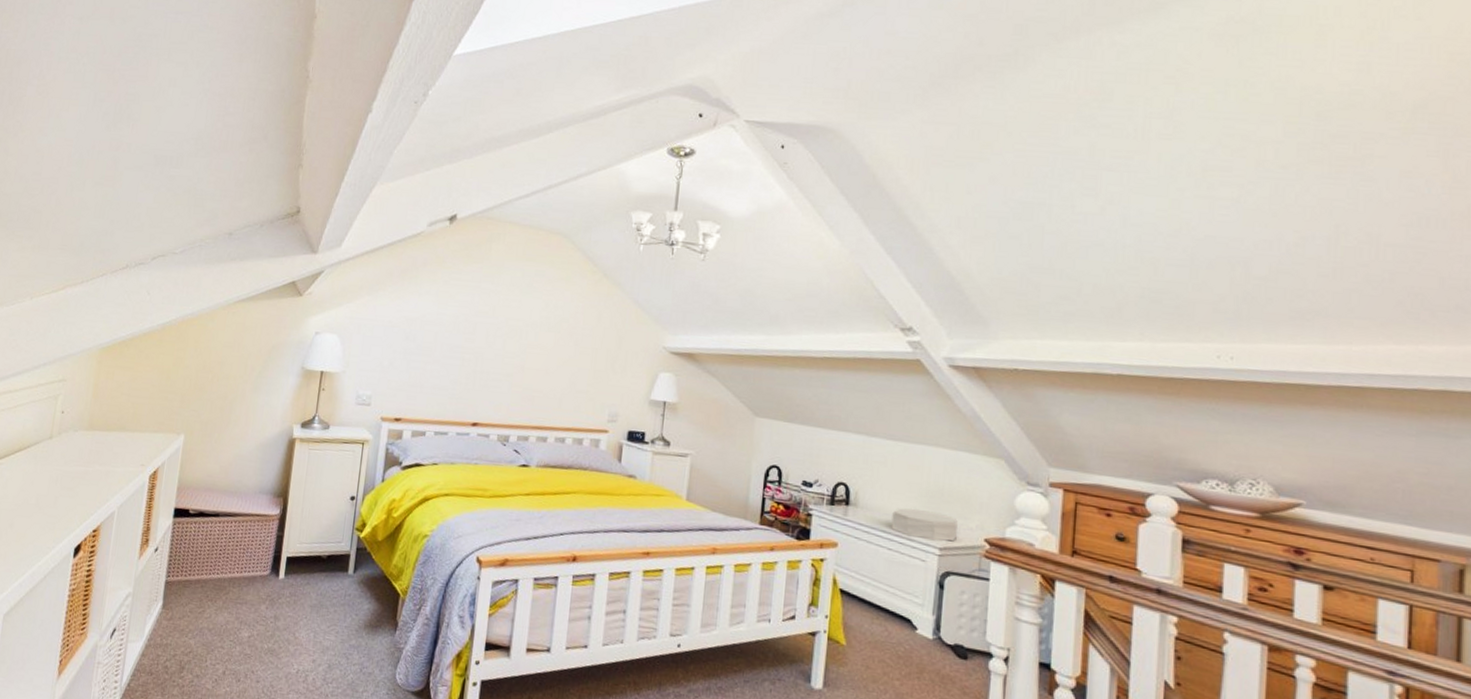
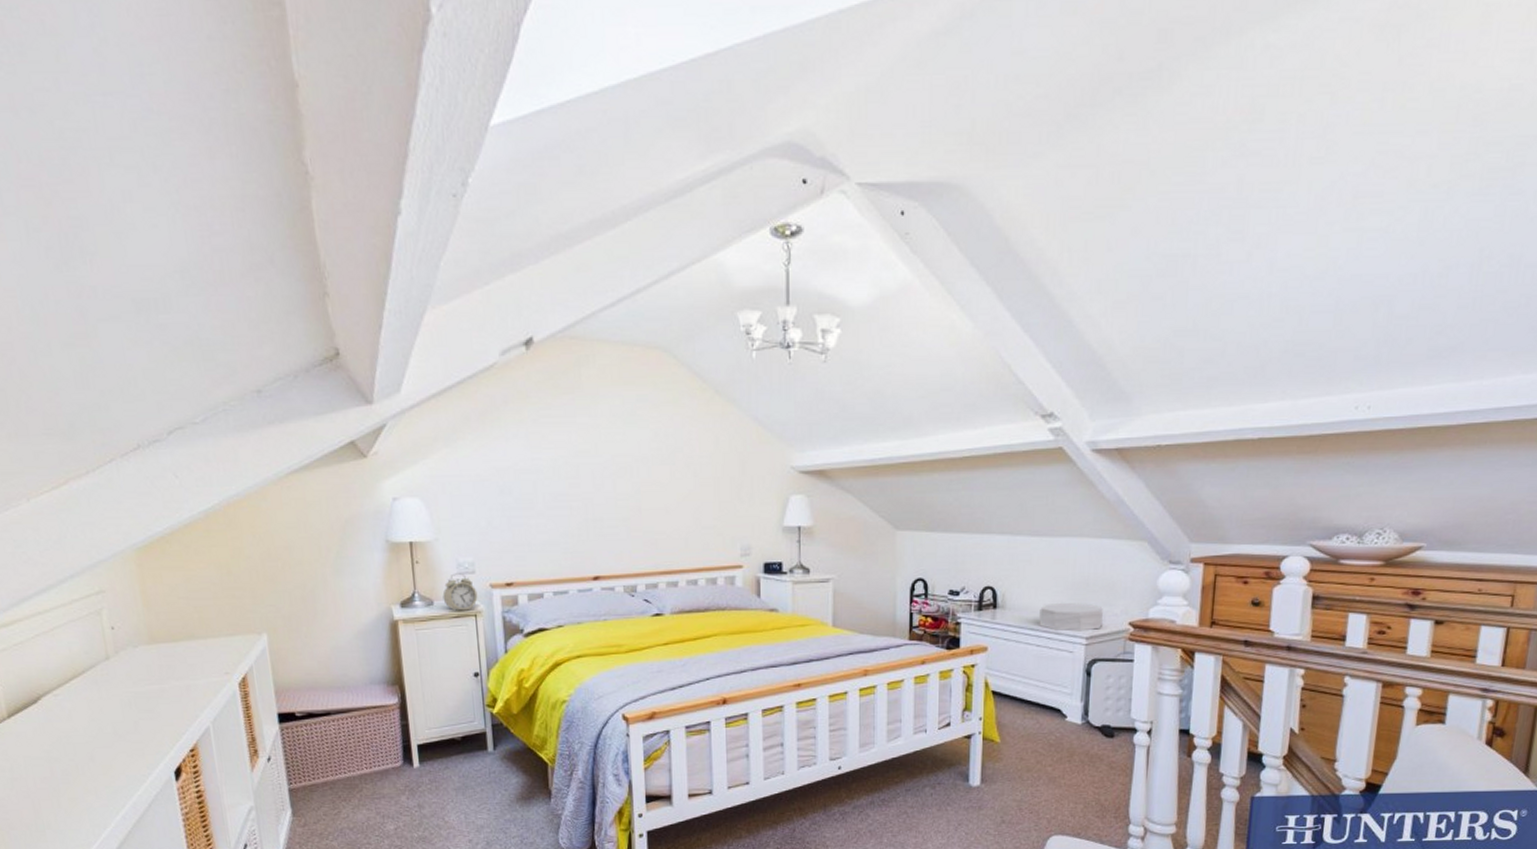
alarm clock: none [338,403,369,439] -> present [442,573,478,612]

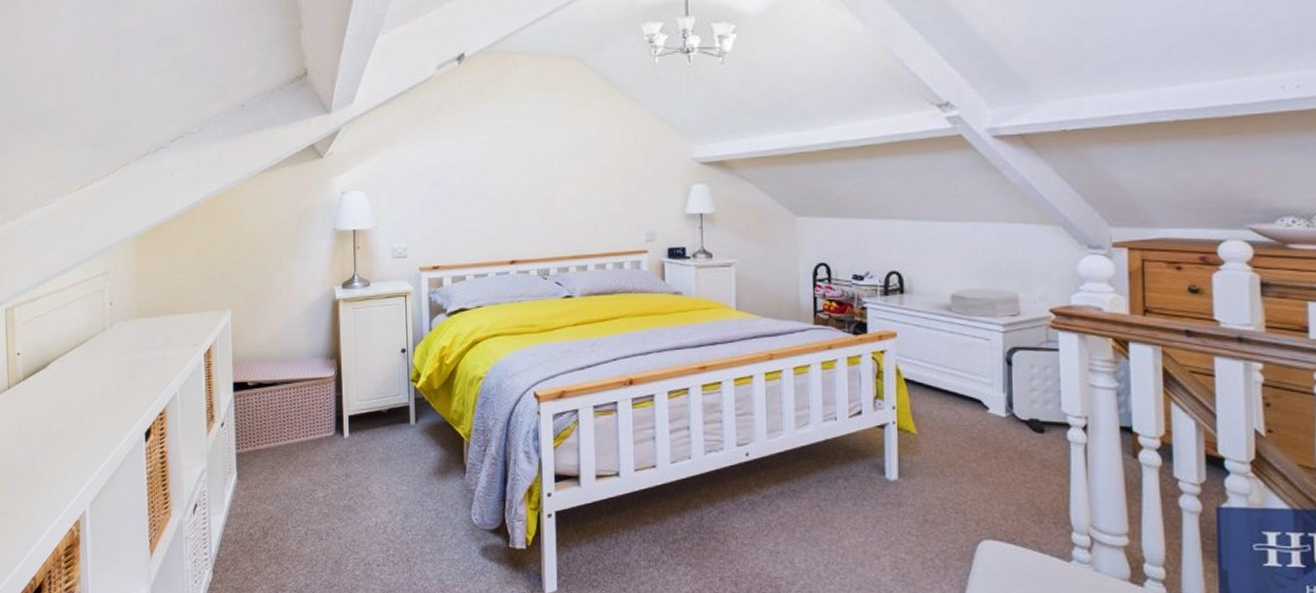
alarm clock: present [442,573,478,612] -> none [378,257,408,293]

